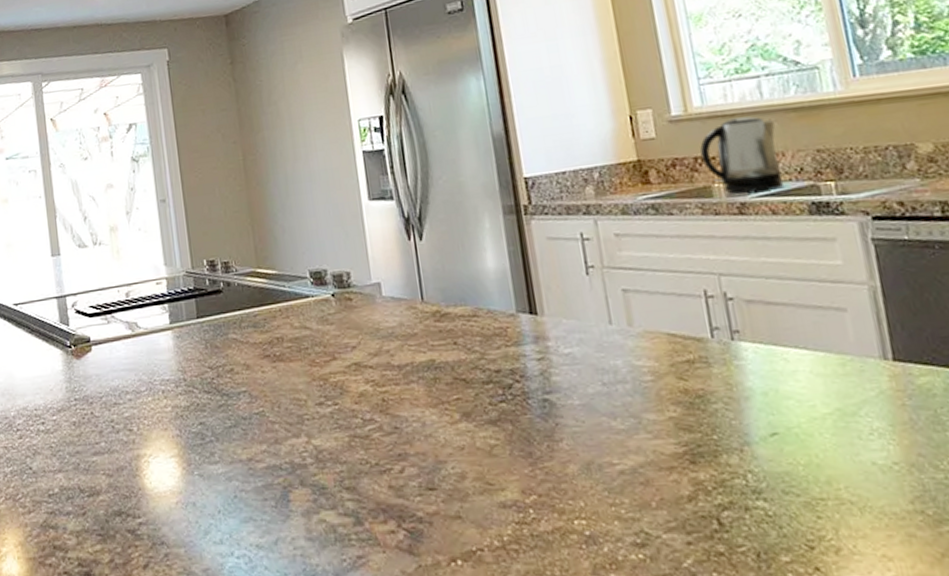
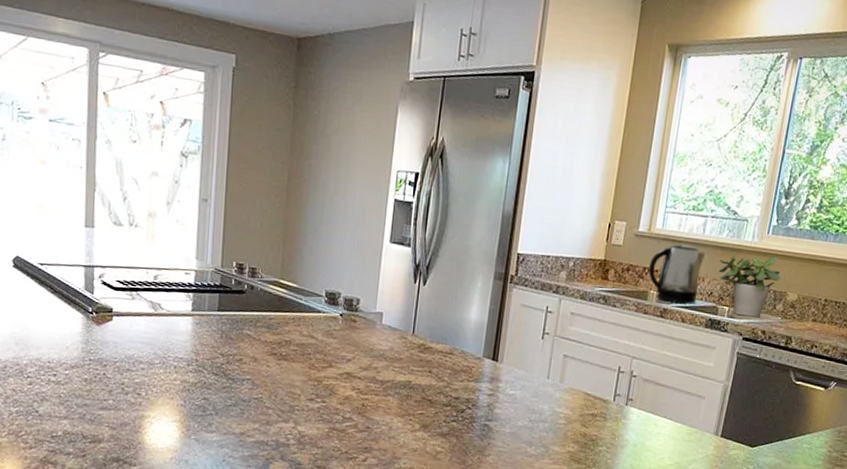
potted plant: none [797,102,898,189] -> present [718,253,781,318]

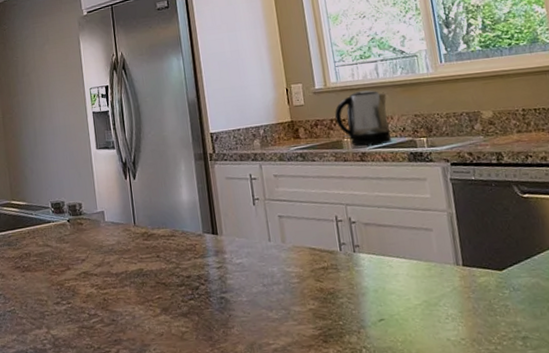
potted plant: present [718,253,781,318] -> none [402,81,469,144]

